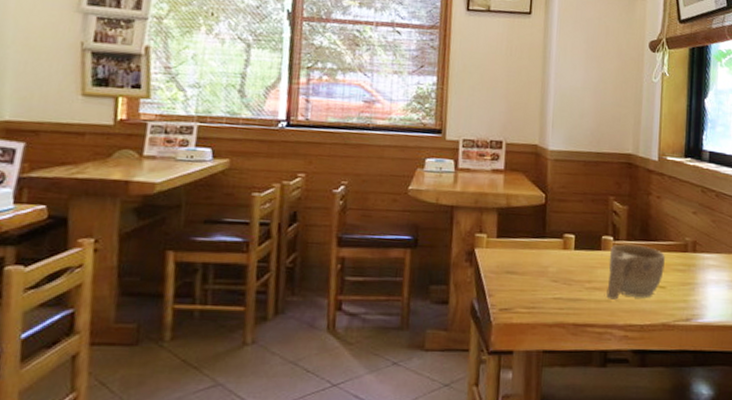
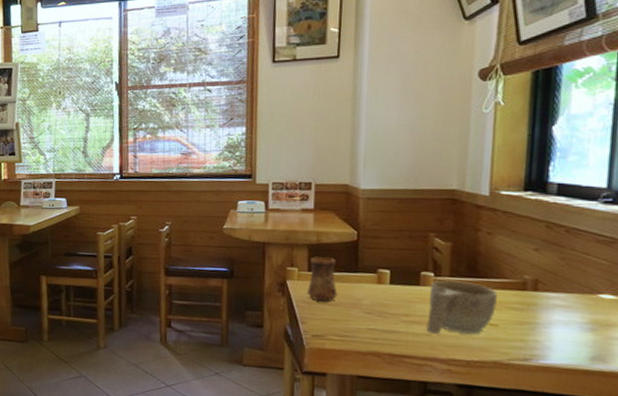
cup: none [495,221,526,270] -> present [307,257,338,301]

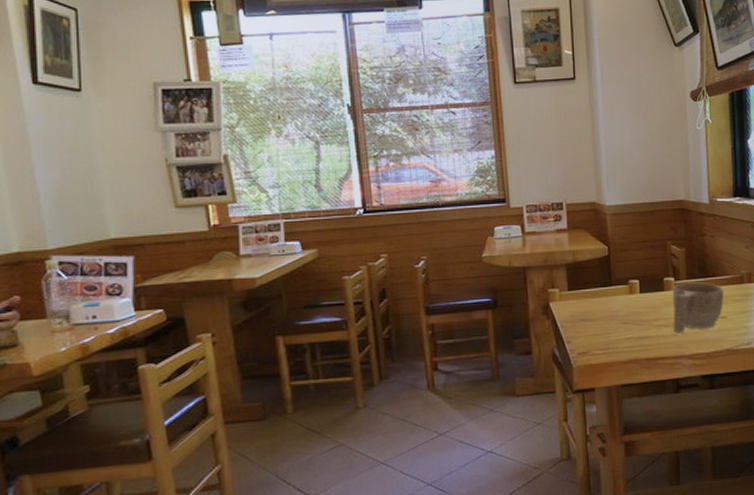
cup: present [307,257,338,301] -> none [569,275,597,318]

